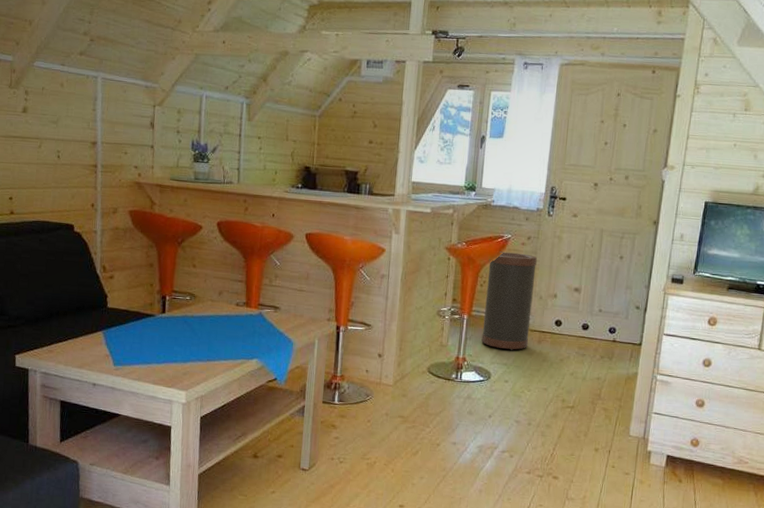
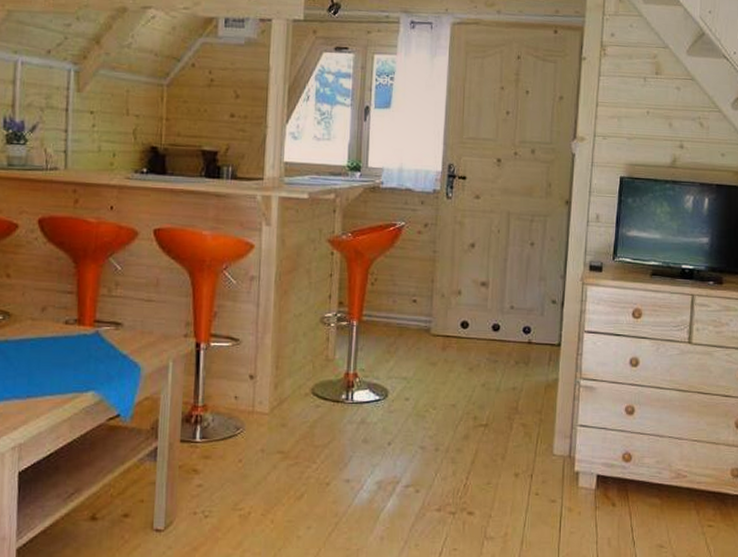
trash can: present [481,251,537,351] -> none [375,242,436,362]

